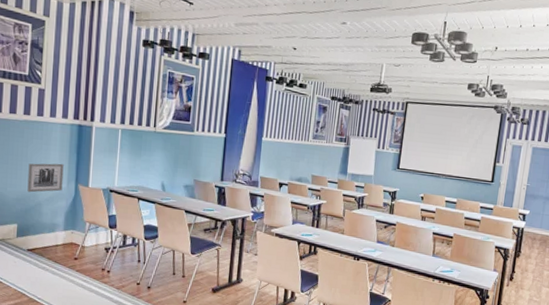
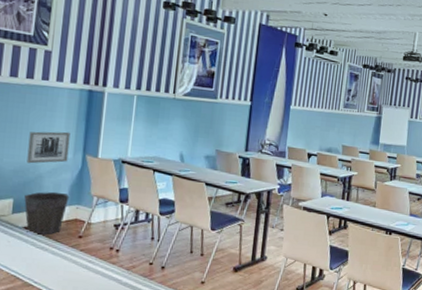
waste bin: none [26,217,65,257] -> present [24,191,70,236]

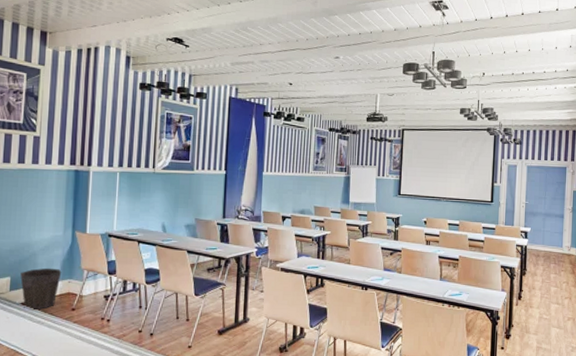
wall art: present [26,131,71,164] -> none [21,210,60,243]

